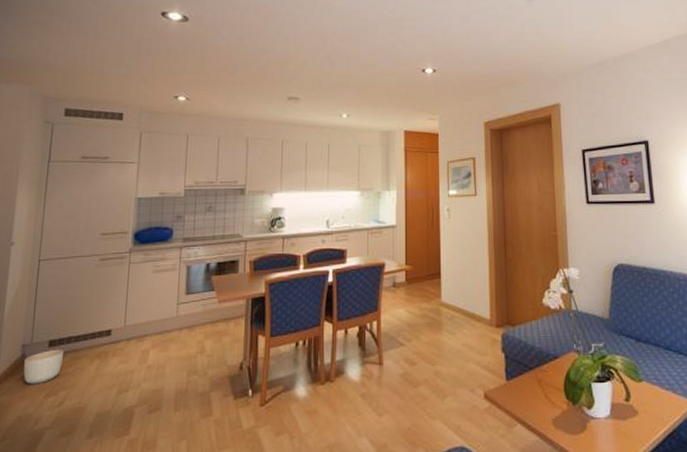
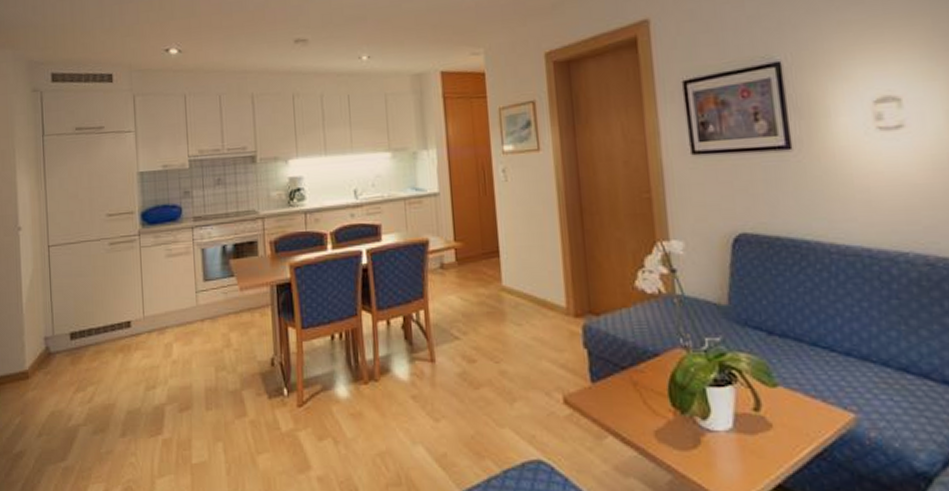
planter: present [23,350,64,385] -> none [49,343,87,379]

